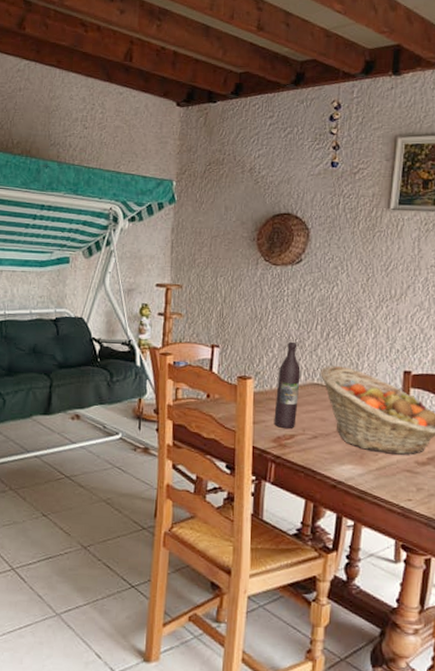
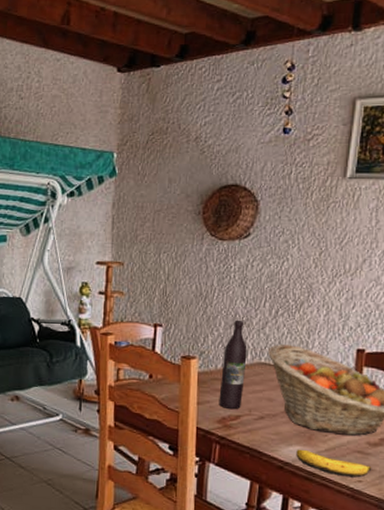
banana: none [348,468,421,496] -> present [296,449,372,478]

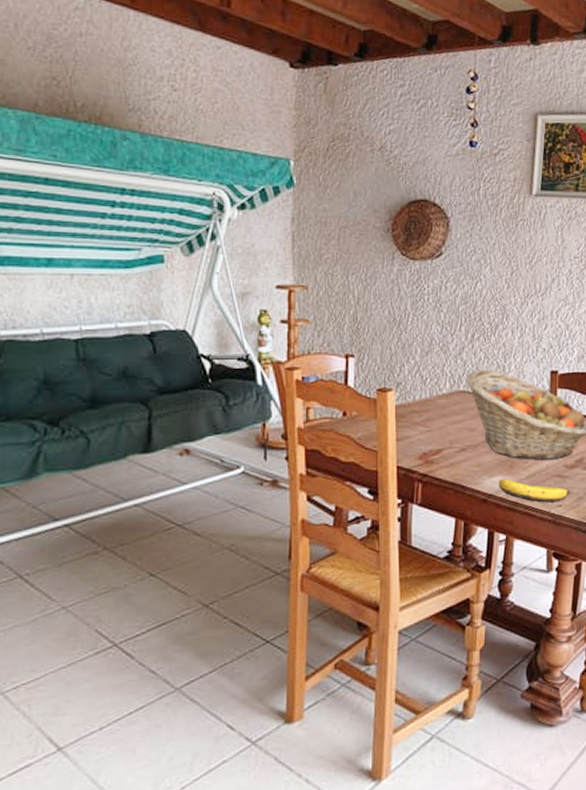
wine bottle: present [219,319,247,410] -> none [419,346,445,444]

